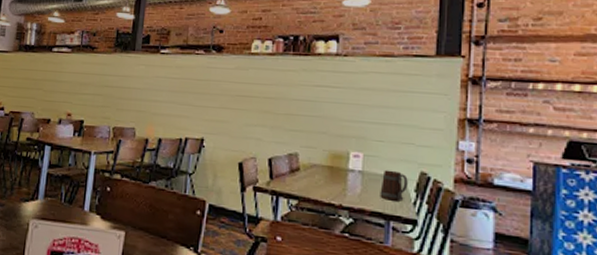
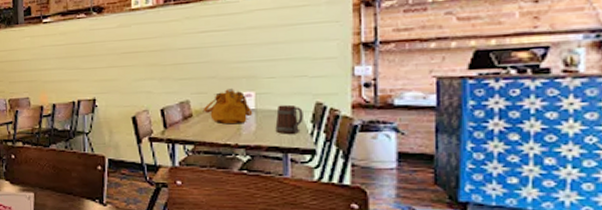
handbag: none [312,147,360,185] -> present [204,89,253,125]

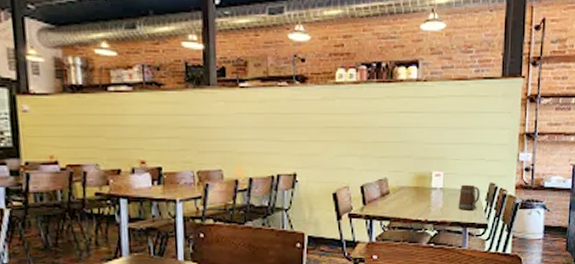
handbag: present [204,89,253,125] -> none [400,168,441,202]

